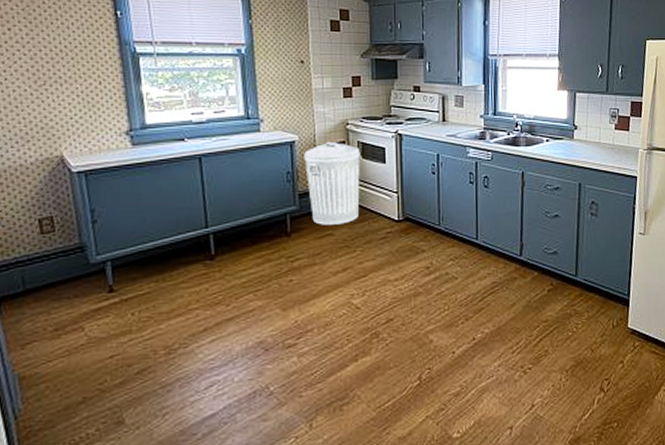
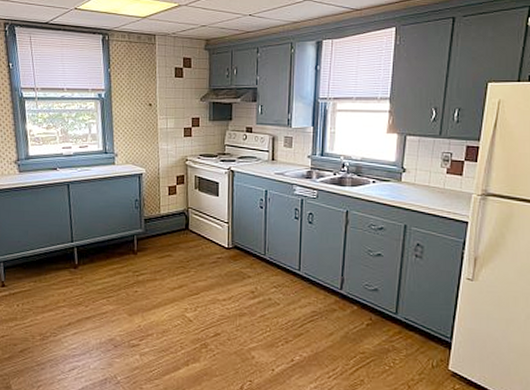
trash can: present [304,142,360,225] -> none [149,176,197,248]

